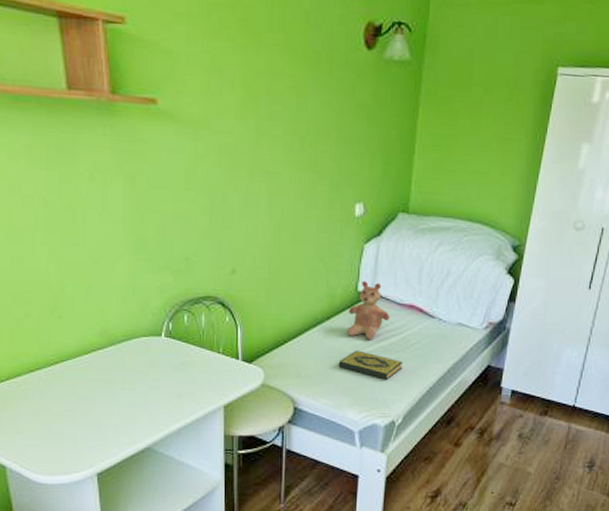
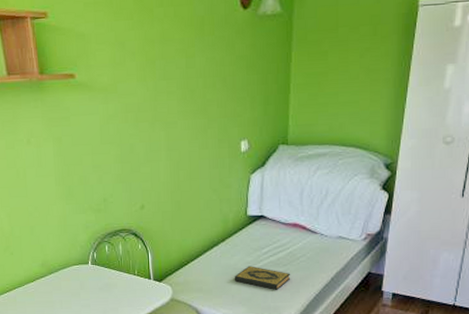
teddy bear: present [347,281,390,341] -> none [240,206,277,257]

